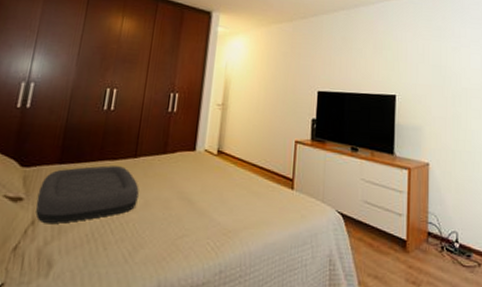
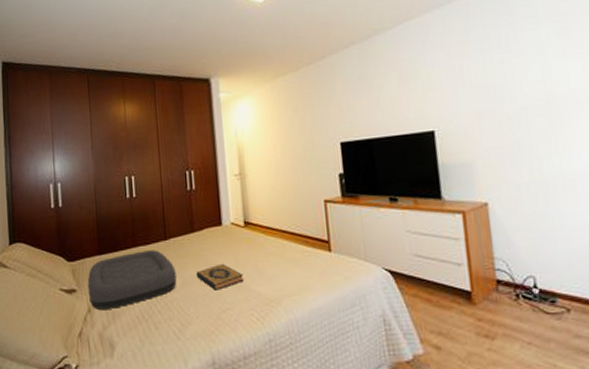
hardback book: none [159,188,207,215] -> present [196,263,244,290]

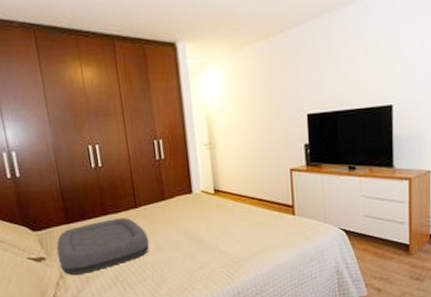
hardback book: present [196,263,244,290] -> none [168,228,214,253]

